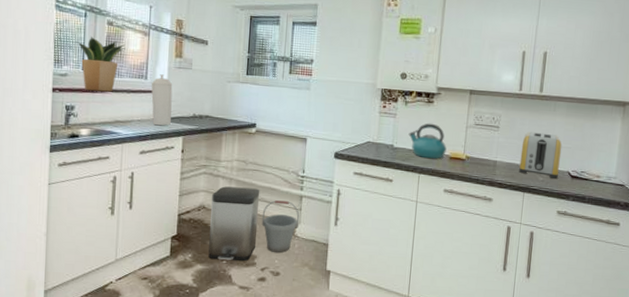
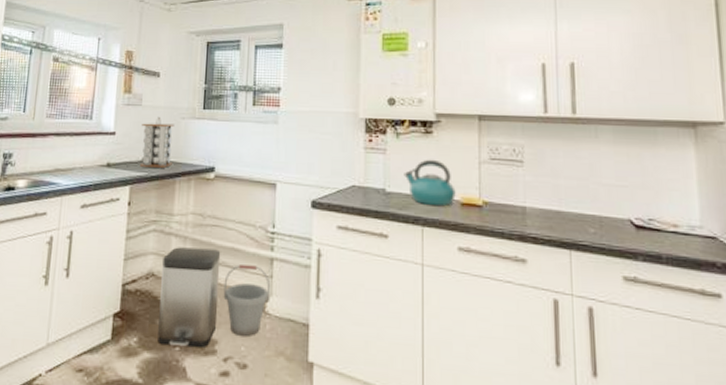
potted plant: present [76,37,126,92] -> none [19,75,71,136]
canister: present [151,74,173,126] -> none [96,113,120,174]
spice rack: none [190,79,222,124] -> present [139,116,175,169]
toaster: present [519,132,563,180] -> none [557,166,617,231]

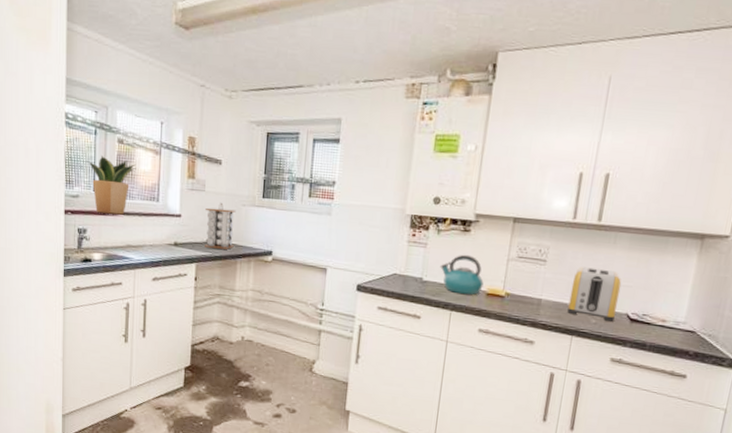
potted plant: none [19,75,71,136] -> present [86,156,137,215]
pedal bin: present [157,247,221,348] -> none [222,317,276,397]
bucket: present [223,264,271,336] -> none [277,334,318,389]
toaster: none [557,166,617,231] -> present [567,267,622,323]

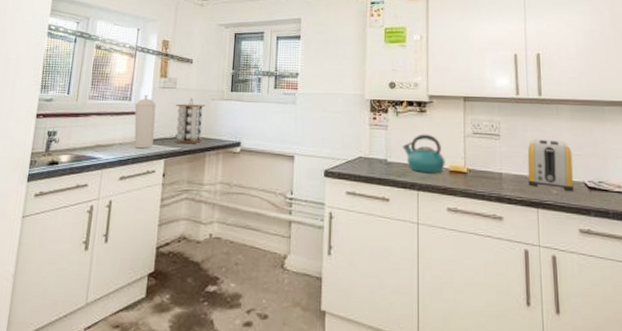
potted plant: present [86,156,137,215] -> none [64,61,112,115]
canister: none [163,196,185,252] -> present [134,95,157,149]

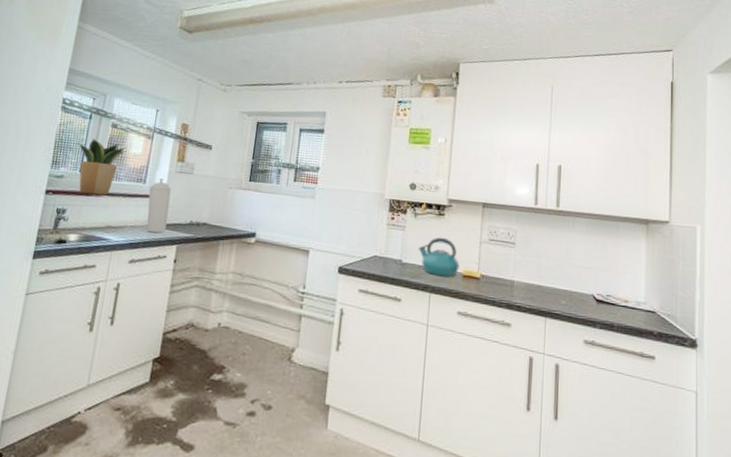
potted plant: none [64,61,112,115] -> present [77,139,128,196]
spice rack: present [173,98,206,144] -> none [186,185,222,232]
toaster: present [527,139,574,192] -> none [539,249,584,304]

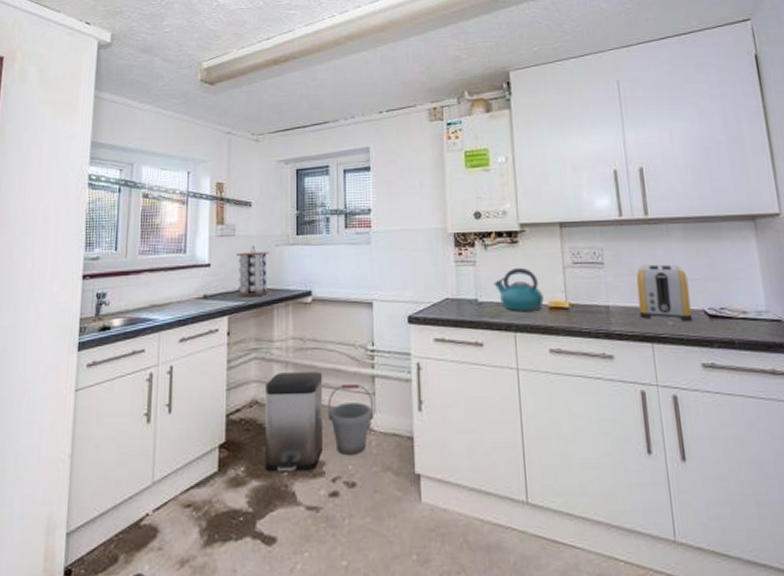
potted plant: present [77,139,128,196] -> none [109,213,162,273]
canister: present [146,178,172,233] -> none [190,245,215,306]
spice rack: none [186,185,222,232] -> present [236,245,269,297]
pedal bin: none [192,301,256,391] -> present [265,372,324,472]
bucket: none [255,319,298,382] -> present [327,384,374,455]
toaster: none [539,249,584,304] -> present [636,264,692,322]

